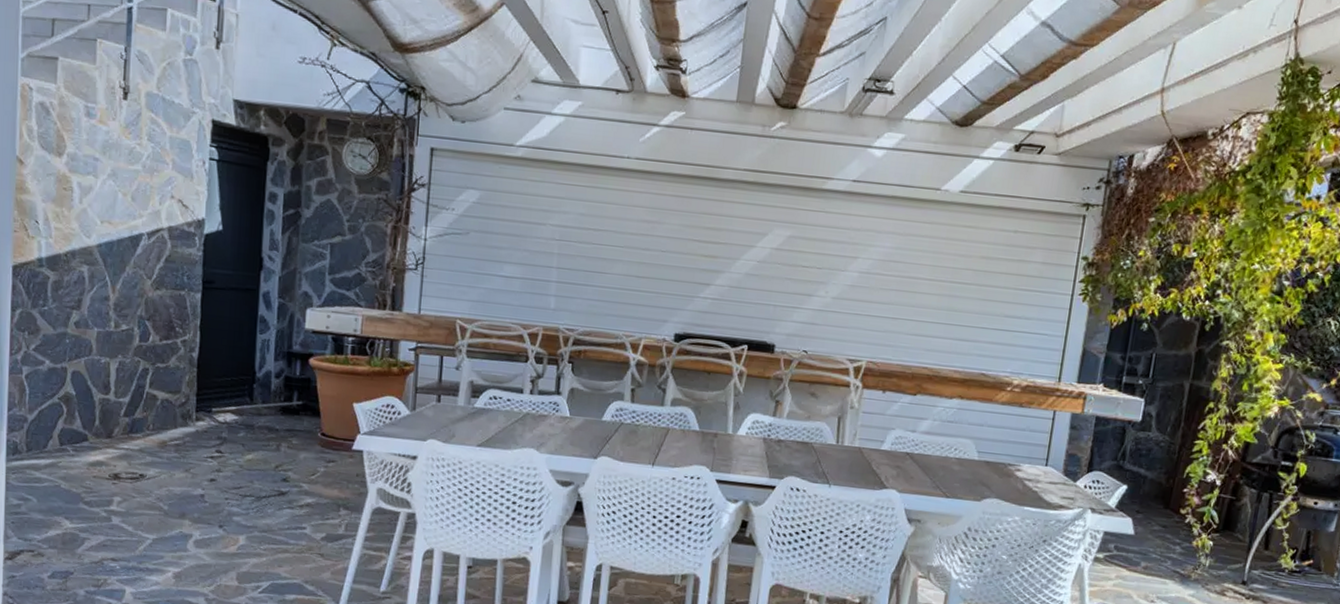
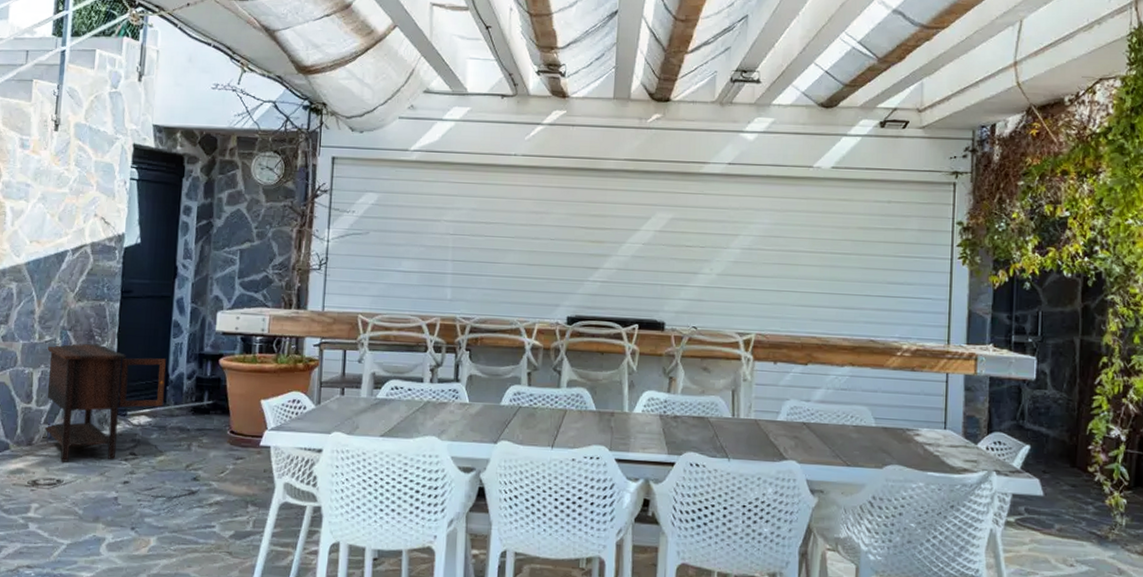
console table: none [123,333,252,457] -> present [42,343,166,462]

